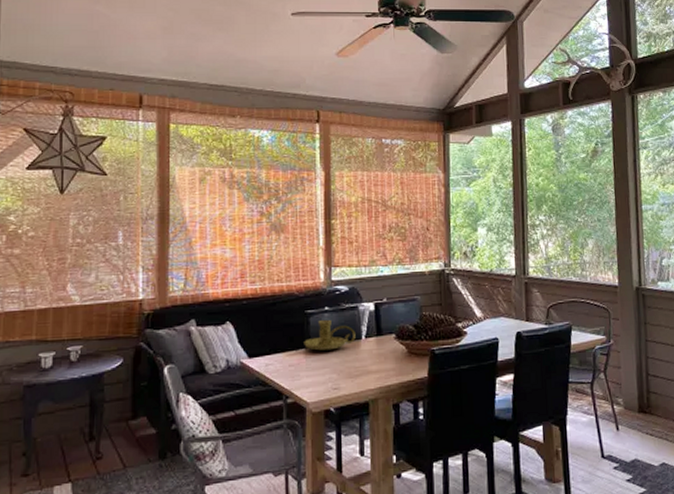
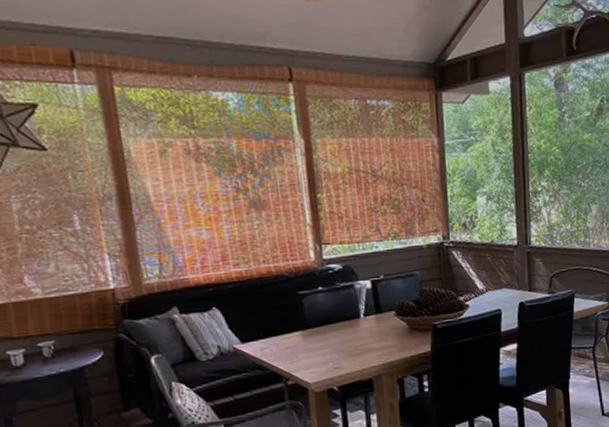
candle holder: present [304,319,356,351] -> none [299,299,354,332]

